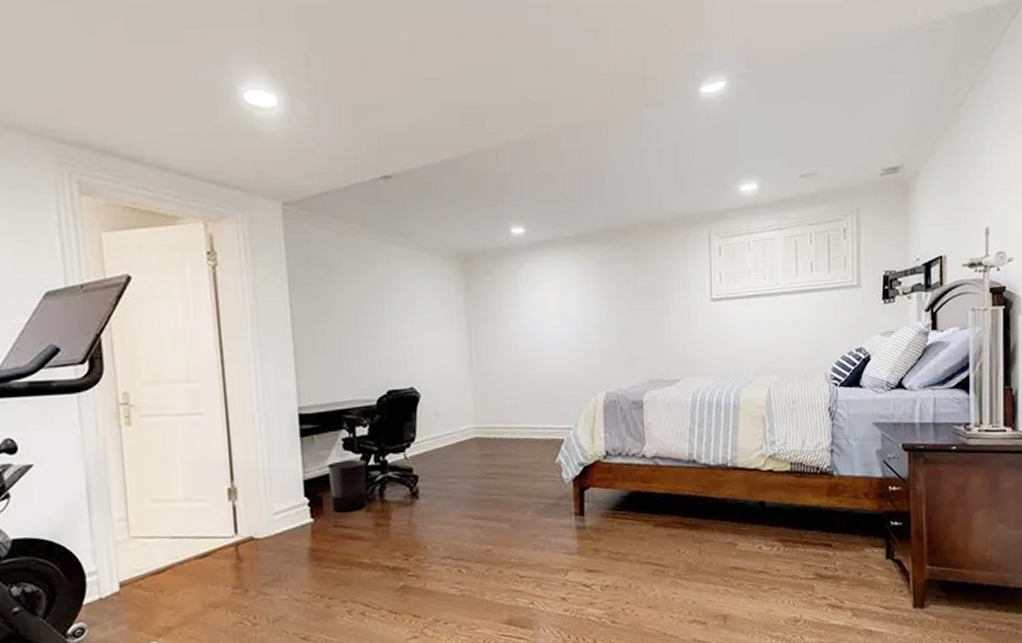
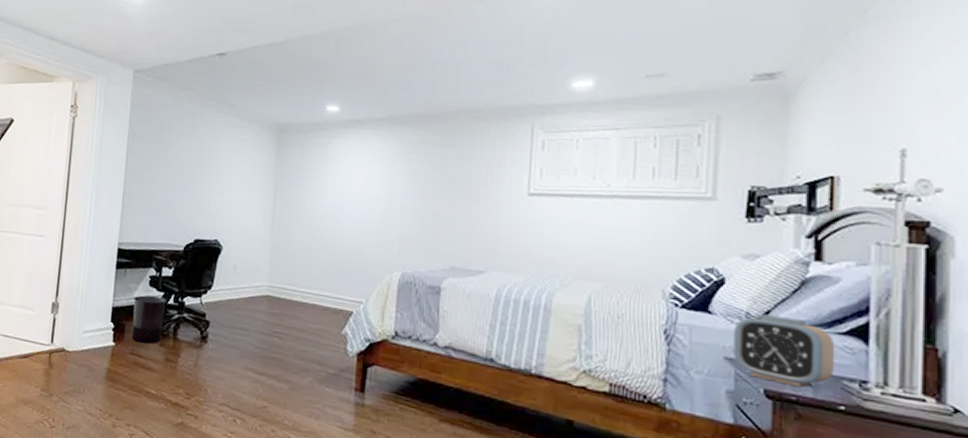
alarm clock: none [879,380,949,438] -> present [733,313,836,388]

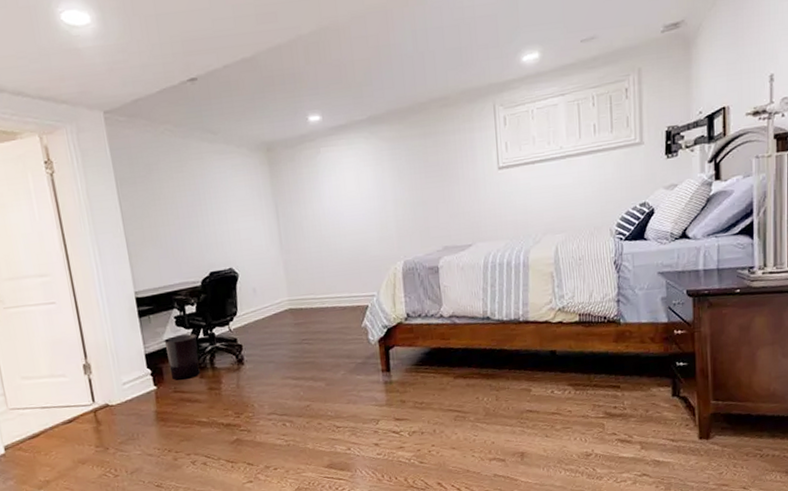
alarm clock: present [733,313,836,388] -> none [663,229,733,283]

